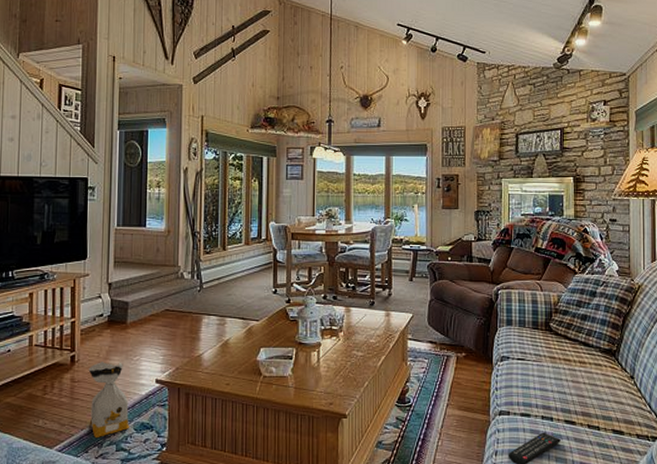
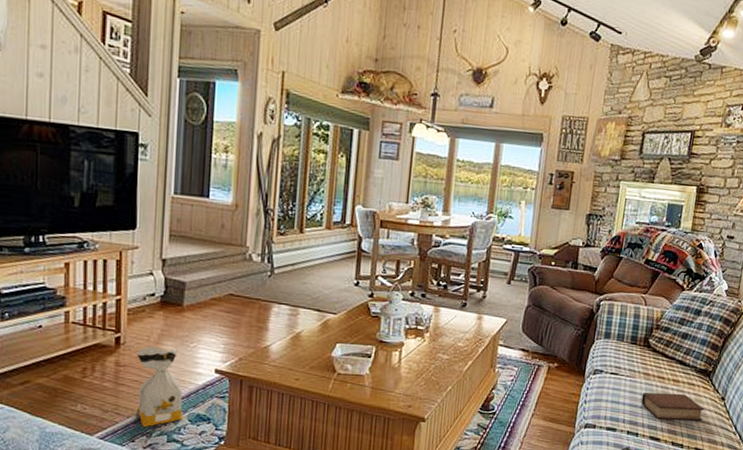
book: none [551,375,614,401] -> present [641,392,704,421]

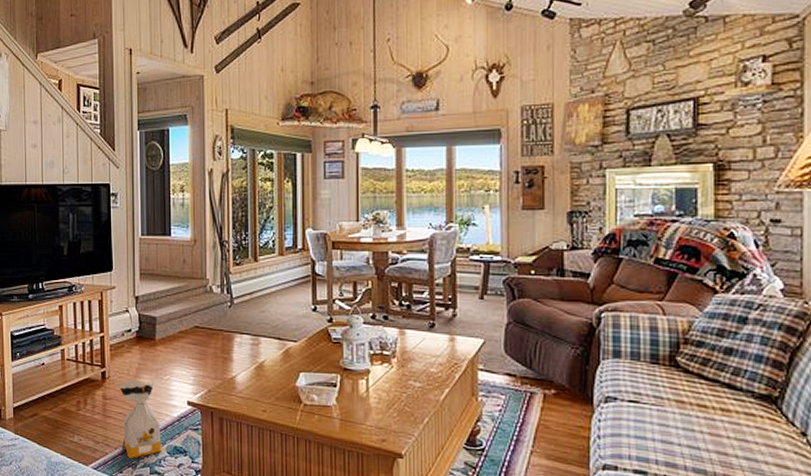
book: present [641,392,704,421] -> none [677,425,775,464]

